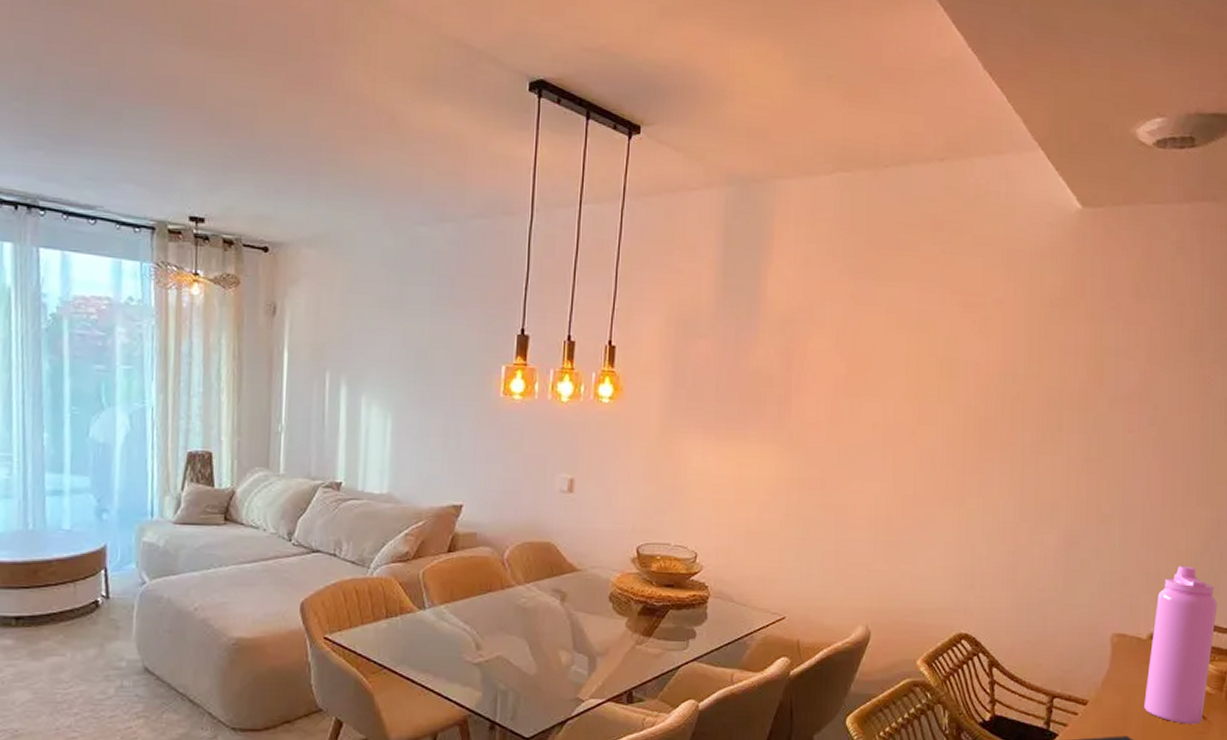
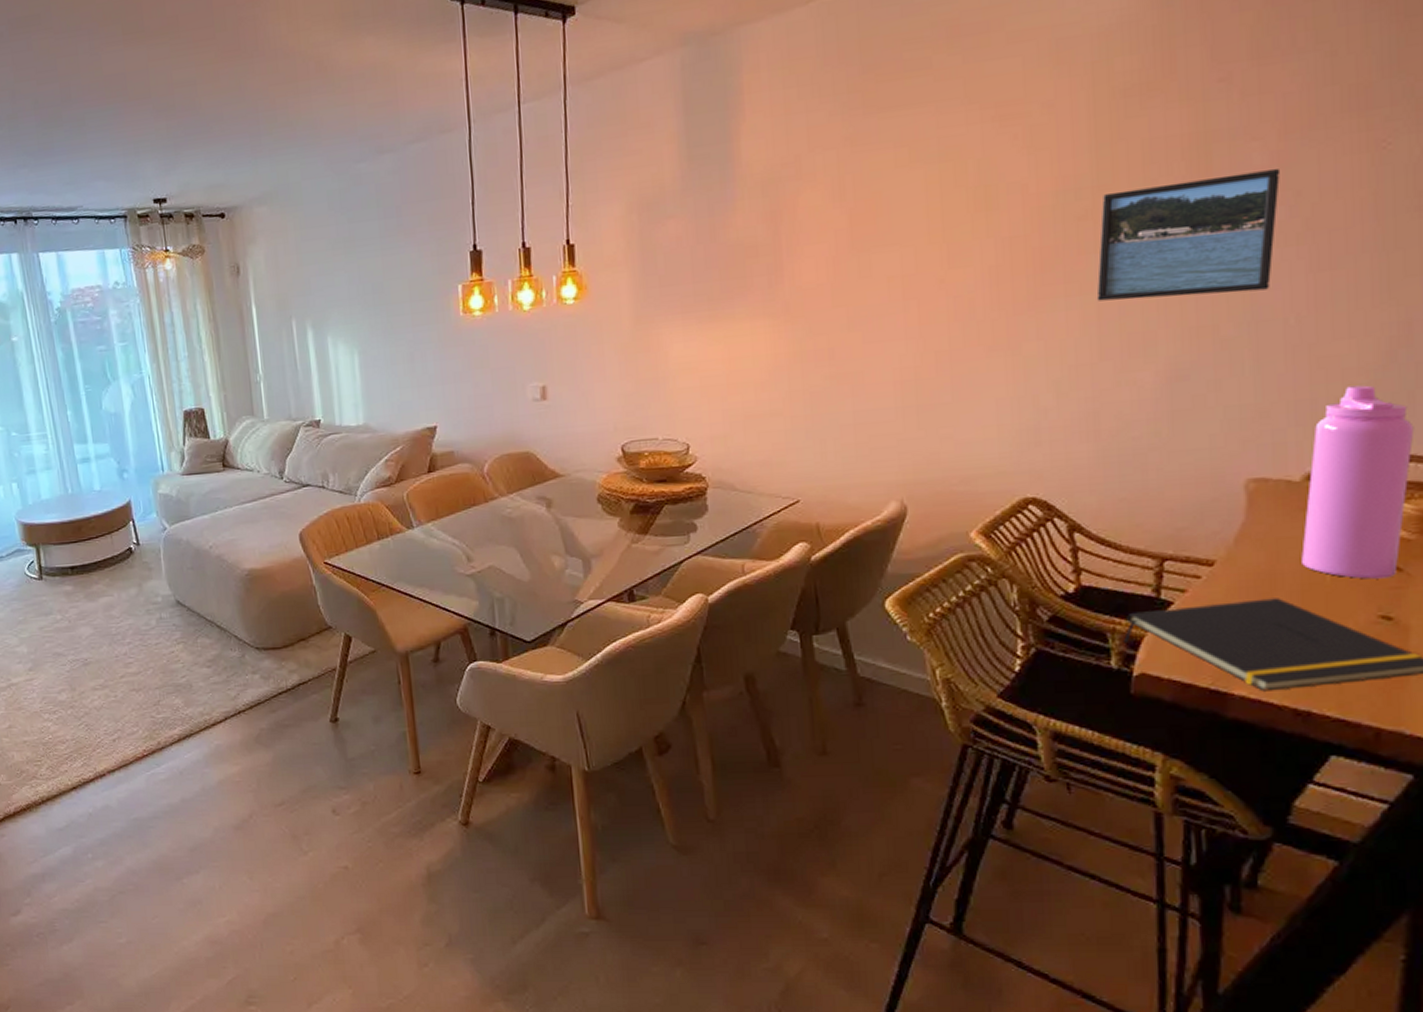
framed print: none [1021,382,1145,480] -> present [1096,169,1280,301]

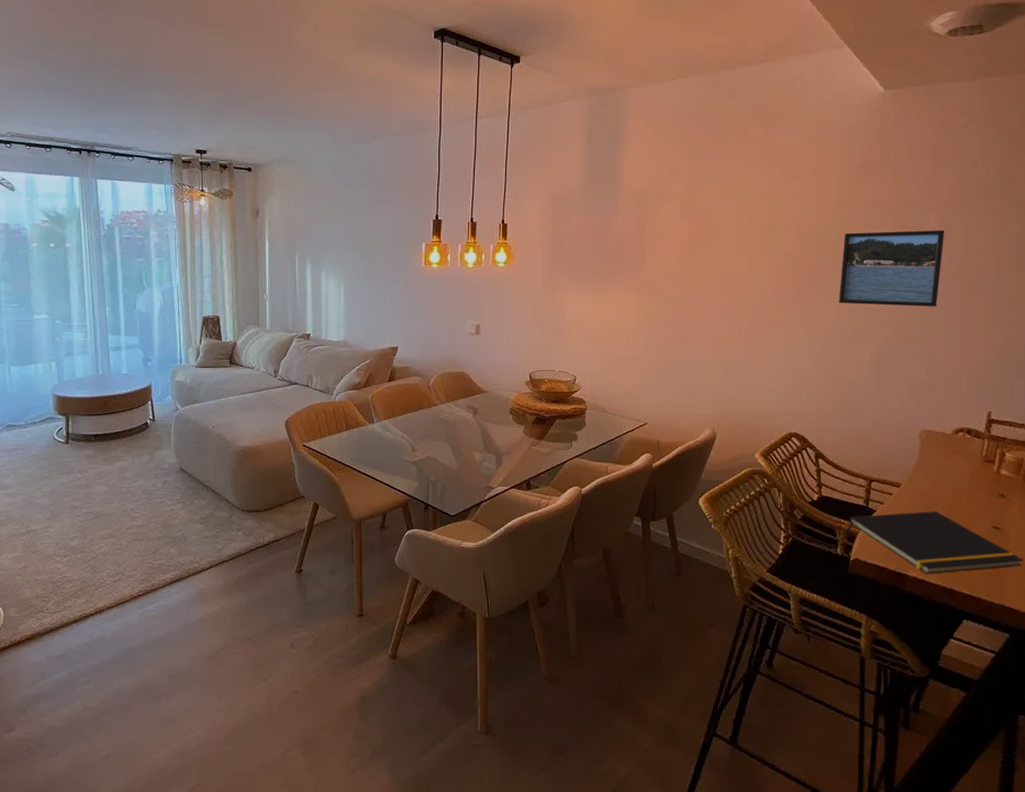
water bottle: present [1301,385,1415,579] -> none [950,374,1014,502]

